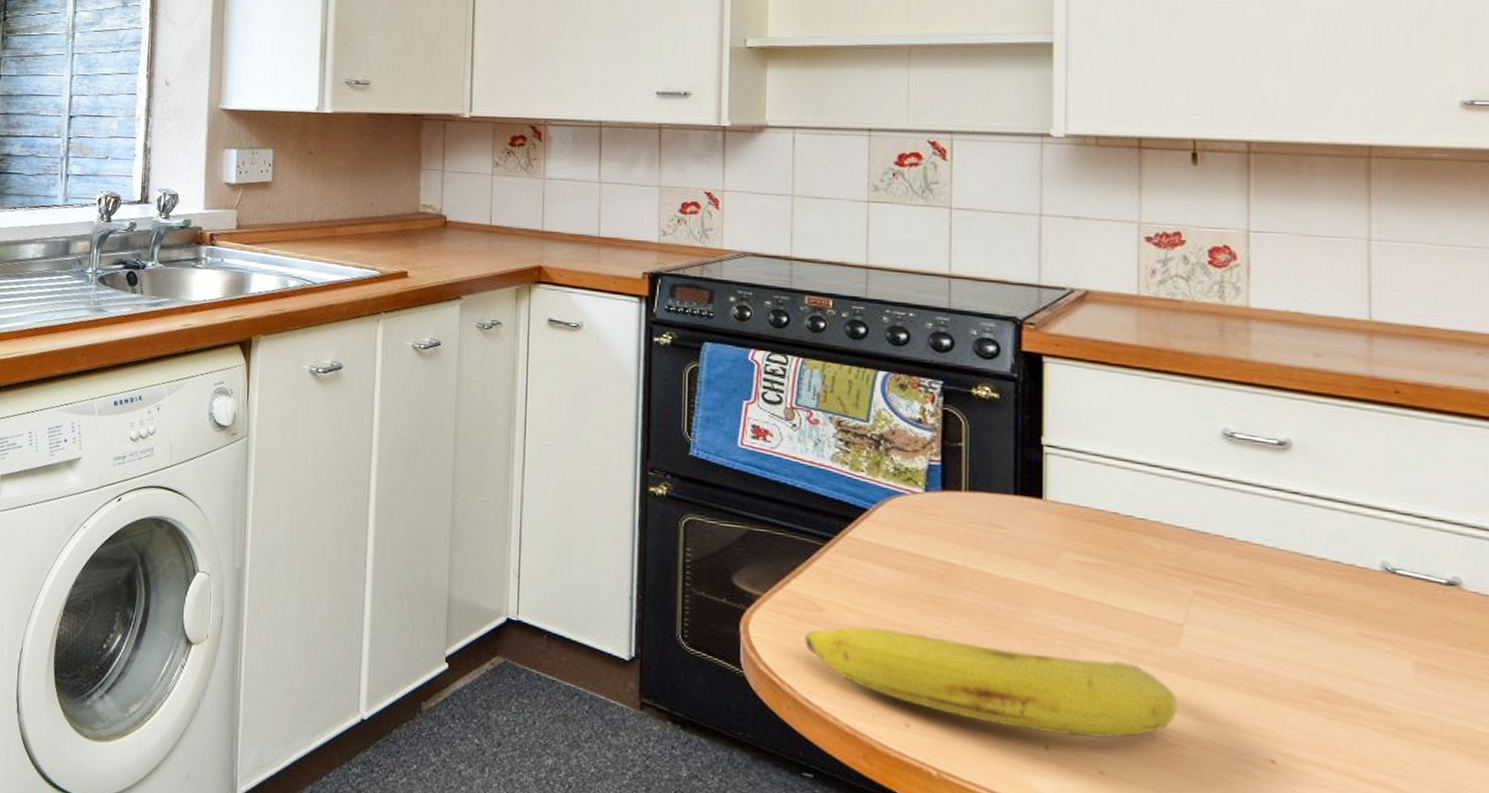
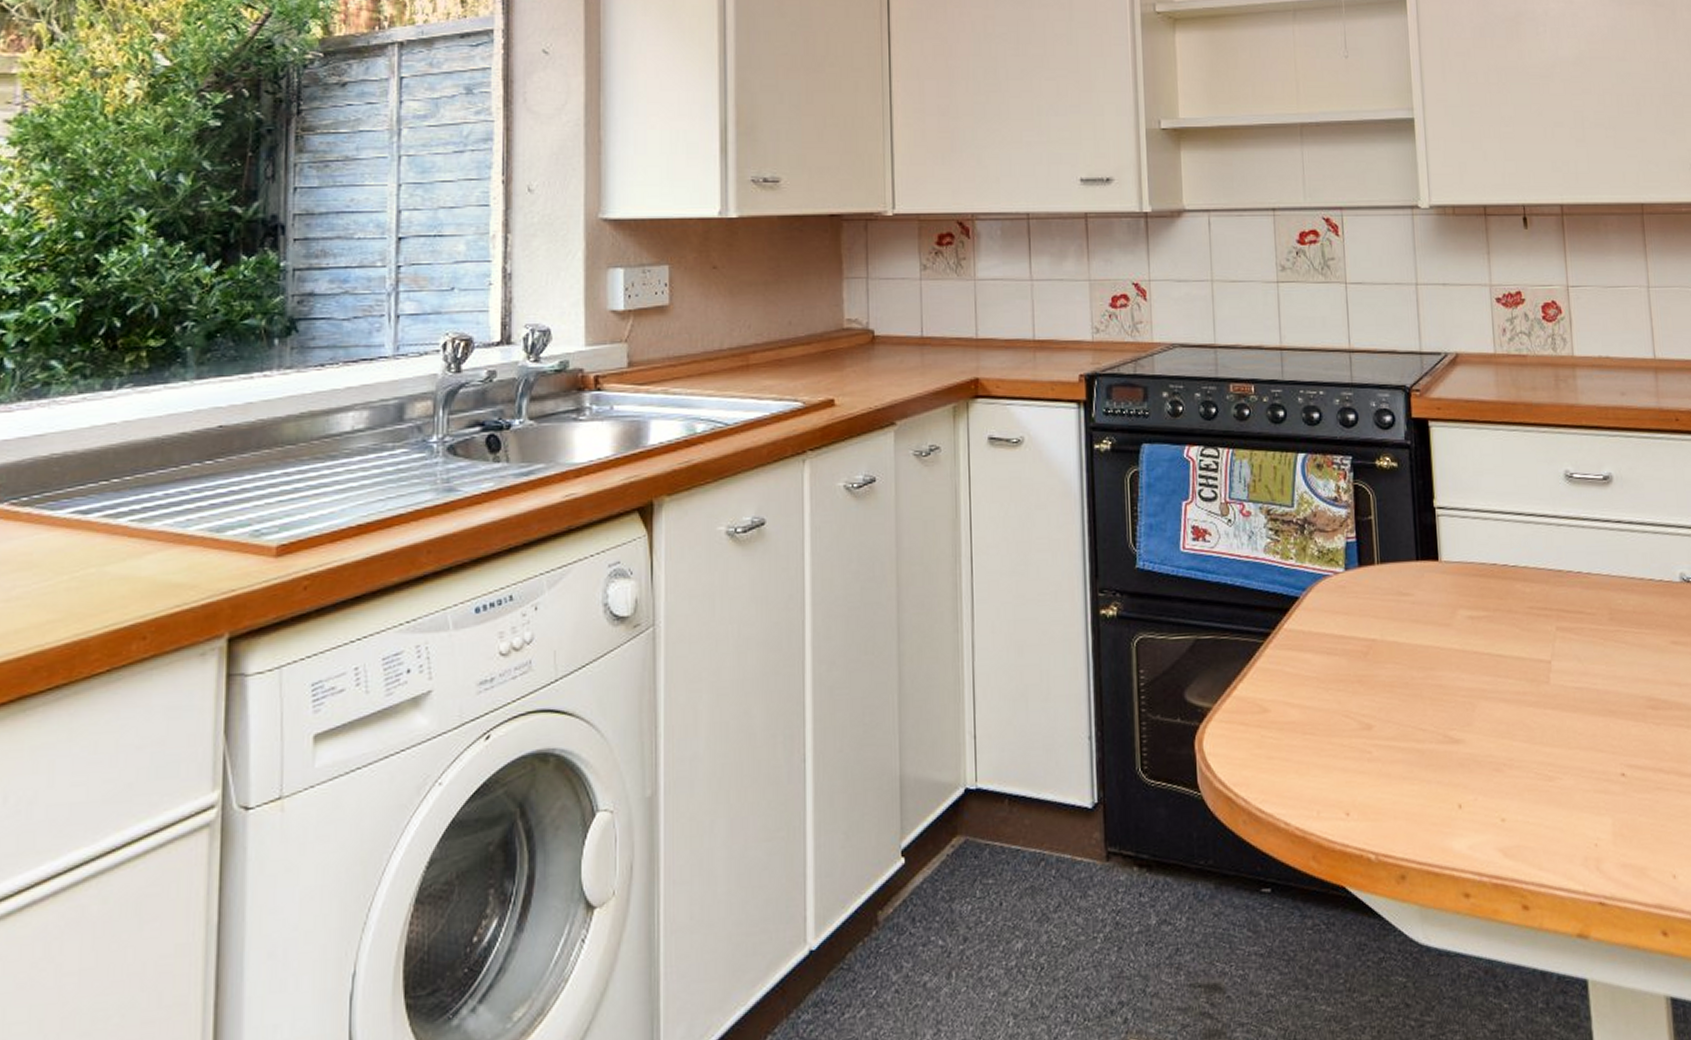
fruit: present [805,625,1179,738] -> none [1254,707,1554,794]

